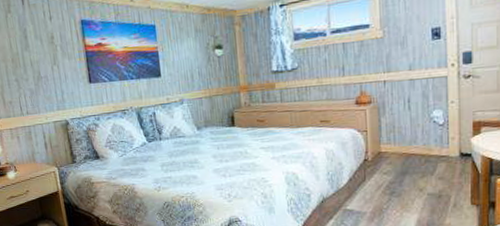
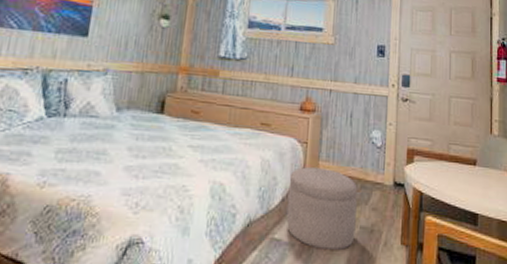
ottoman: none [353,150,423,214] -> present [286,167,358,250]

